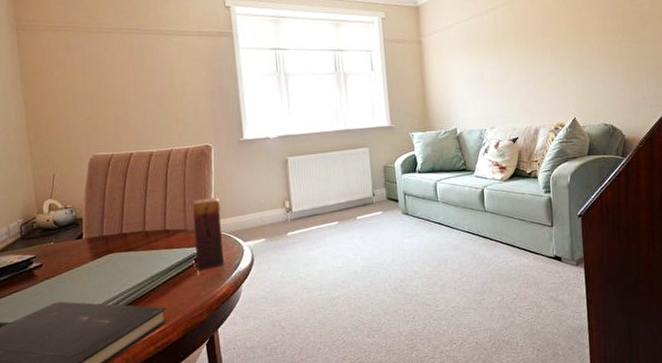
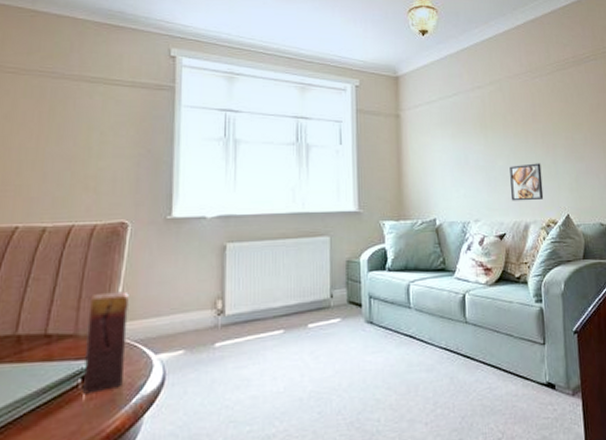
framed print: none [521,74,553,109] -> present [509,163,544,201]

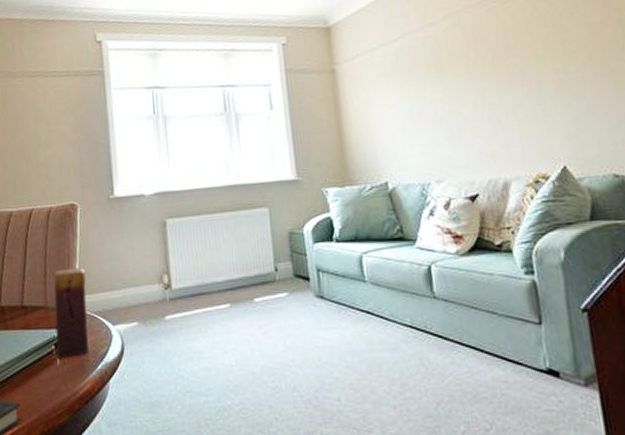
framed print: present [509,163,544,201] -> none [478,106,529,156]

